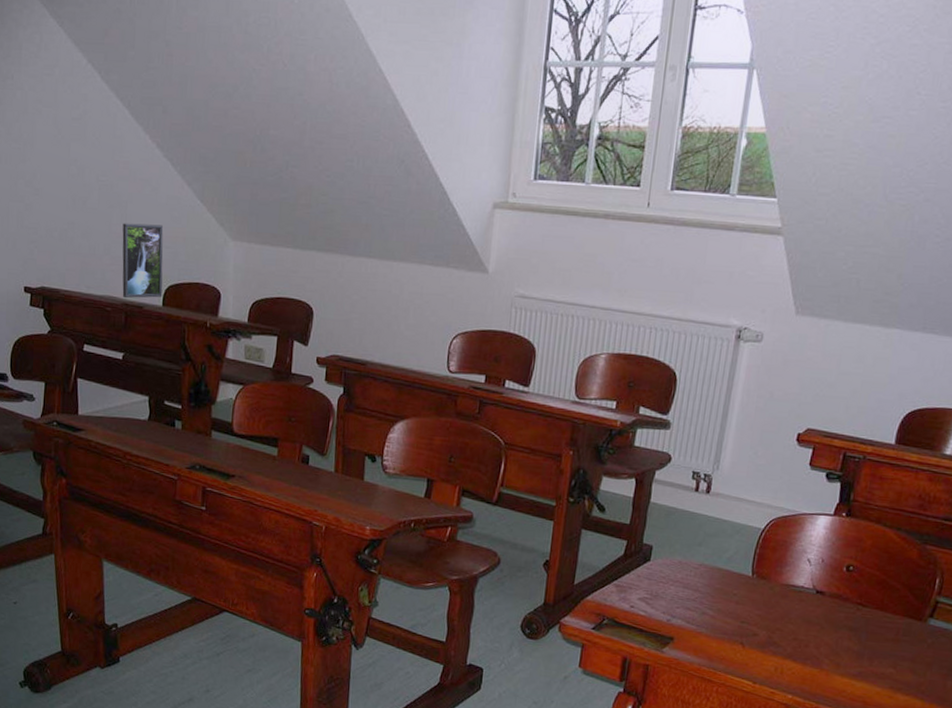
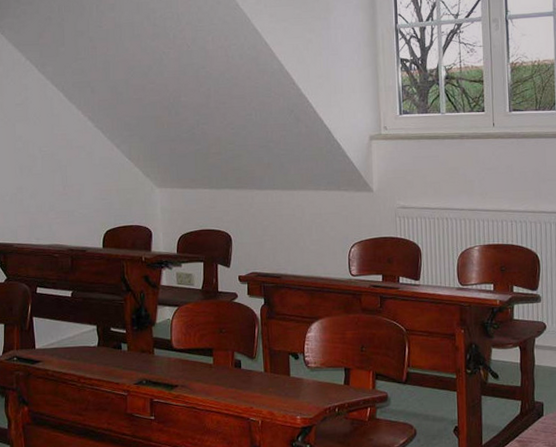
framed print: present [122,223,164,299] -> none [64,181,102,245]

